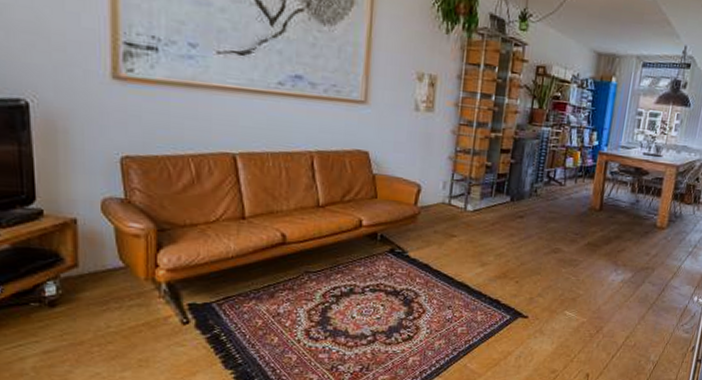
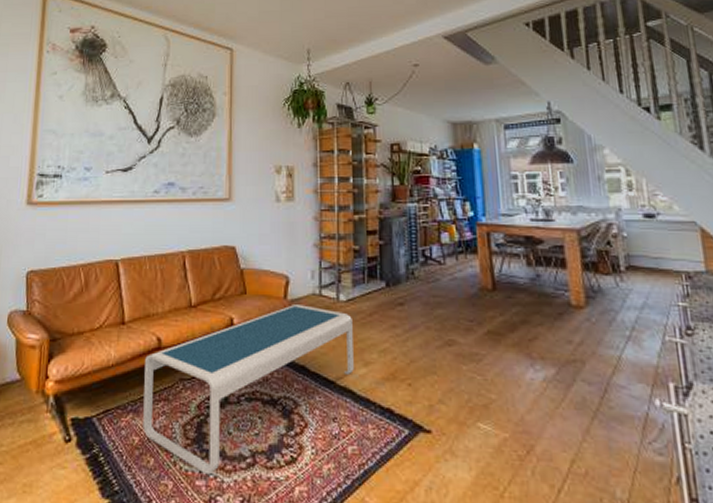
coffee table: none [266,211,476,350] -> present [143,305,354,475]

